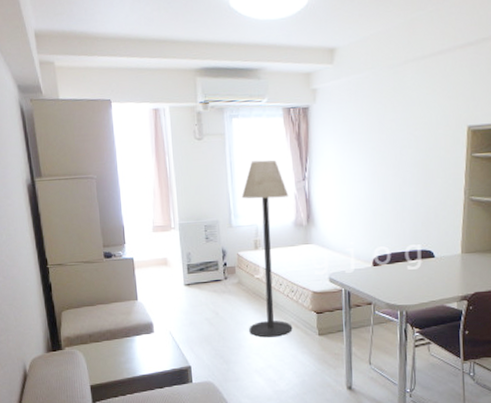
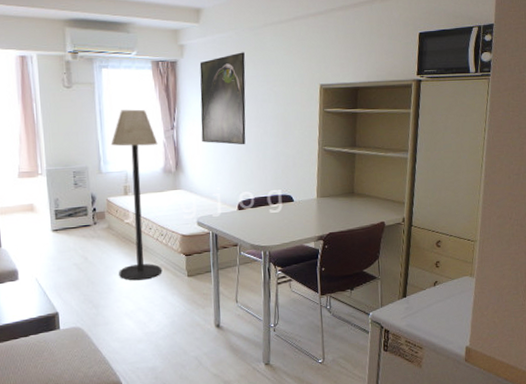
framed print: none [333,93,383,196] -> present [199,52,246,145]

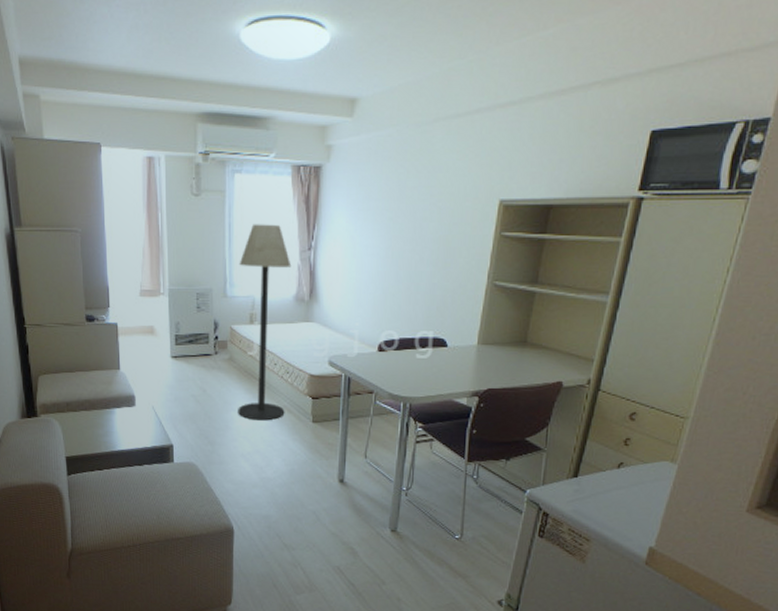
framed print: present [199,52,246,145] -> none [343,155,406,274]

